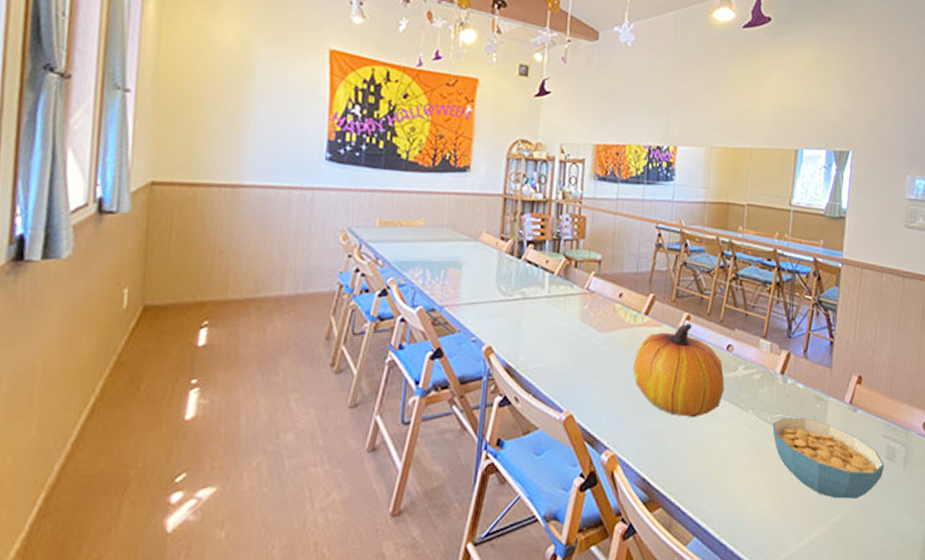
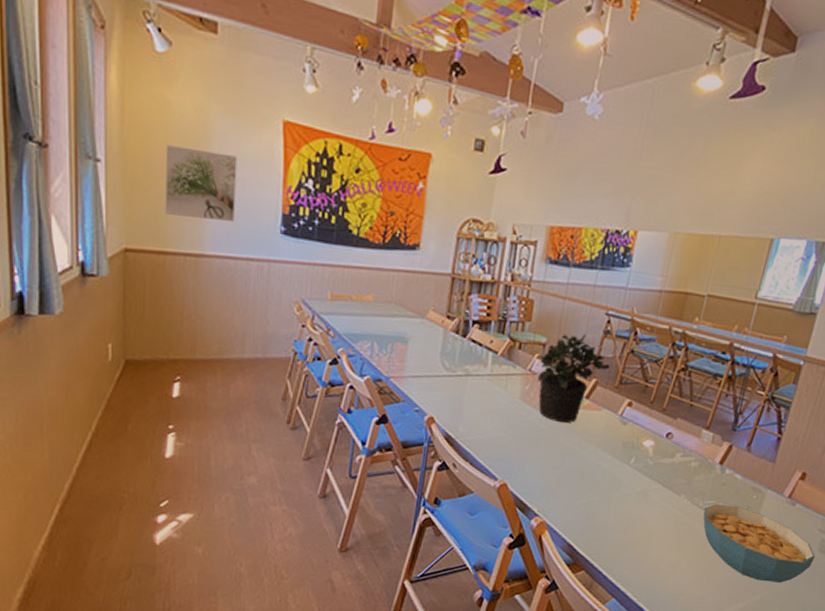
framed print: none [199,74,281,149] -> present [165,145,238,221]
potted plant: none [596,248,665,342] -> present [538,334,610,423]
pumpkin: present [633,324,725,418] -> none [568,410,660,497]

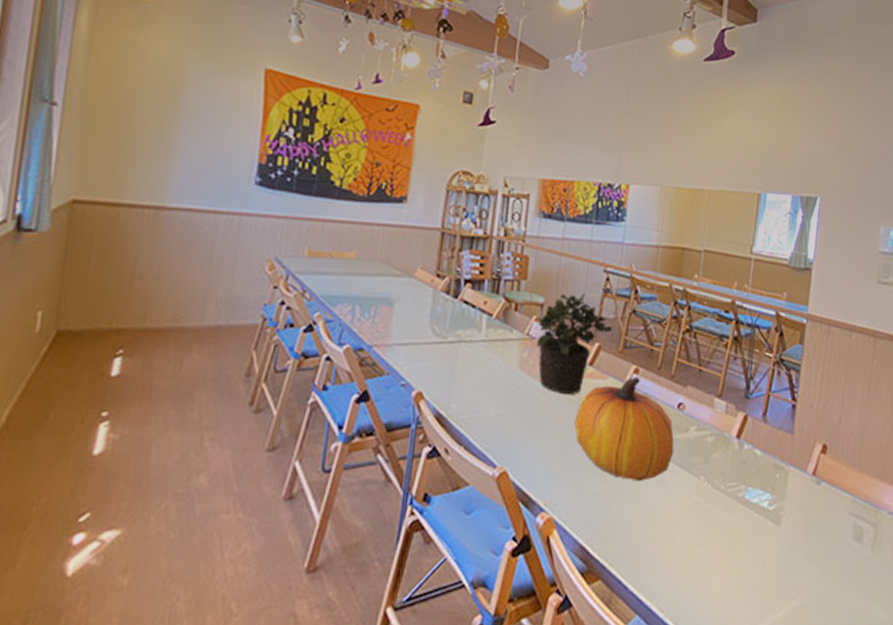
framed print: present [165,145,238,221] -> none [125,90,213,171]
pumpkin: none [568,410,660,497] -> present [574,377,674,482]
cereal bowl: present [703,504,816,583] -> none [726,486,851,582]

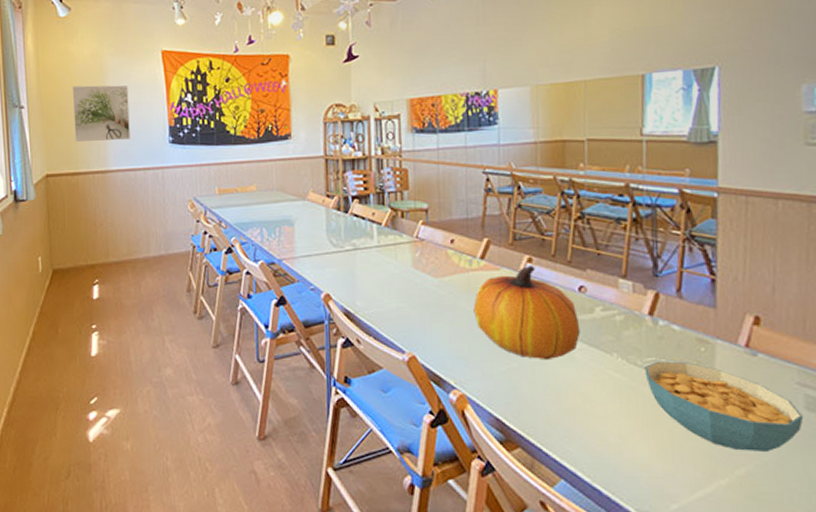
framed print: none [125,90,213,171] -> present [72,85,130,142]
potted plant: present [537,293,612,394] -> none [424,195,499,286]
cereal bowl: none [726,486,851,582] -> present [644,361,804,452]

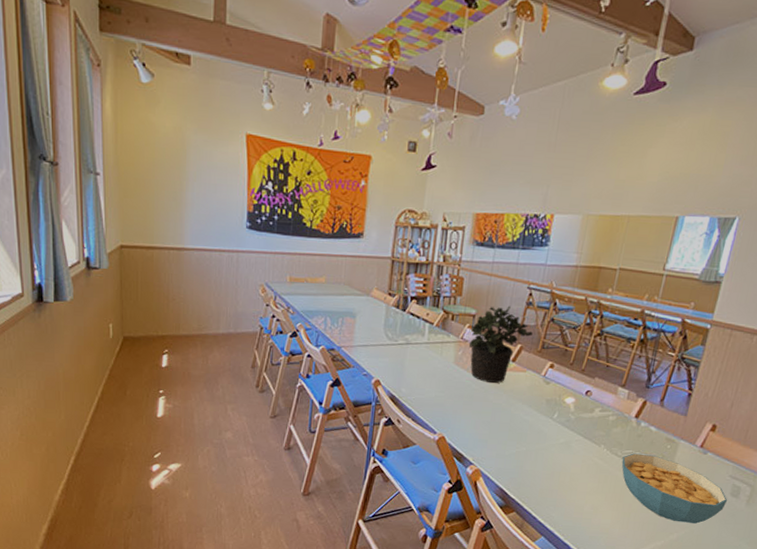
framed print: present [72,85,130,142] -> none [151,159,210,220]
potted plant: none [424,195,499,286] -> present [469,306,533,383]
pumpkin: present [473,266,581,361] -> none [498,371,581,447]

